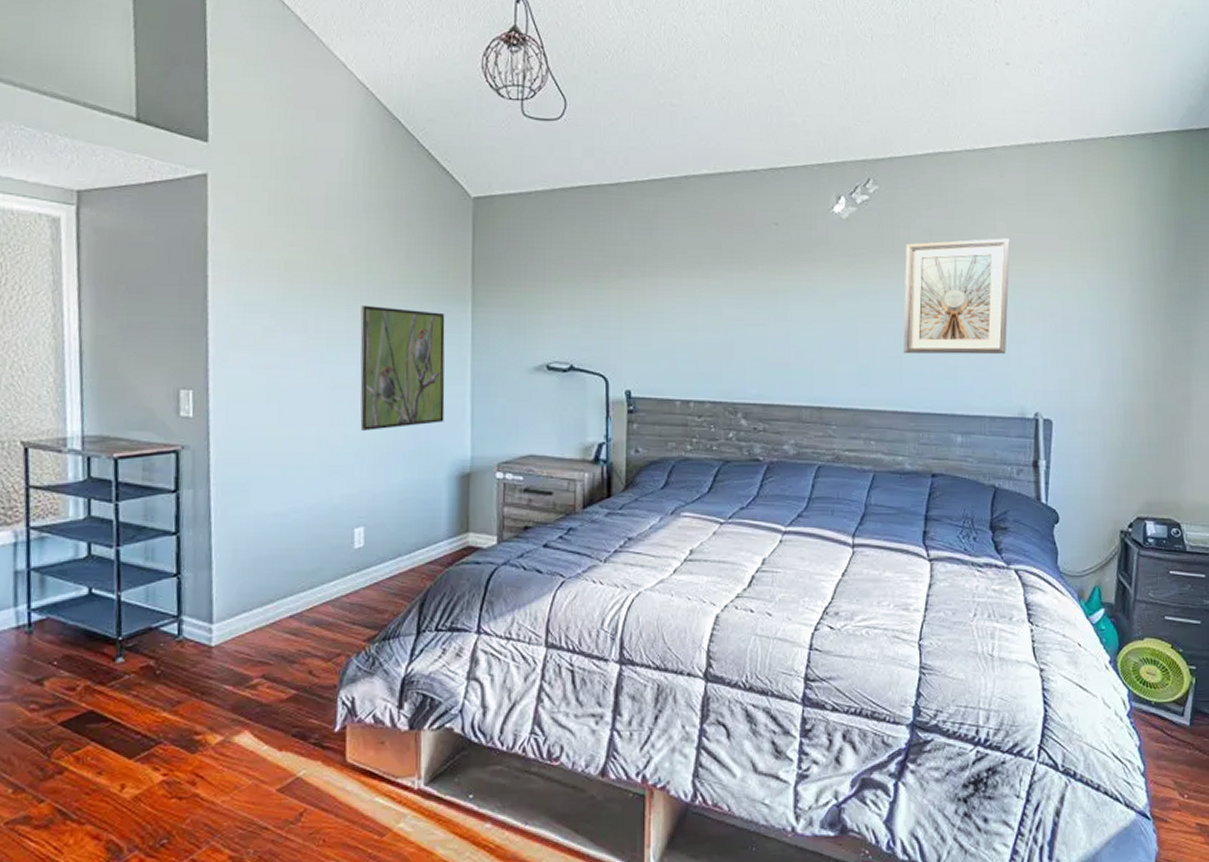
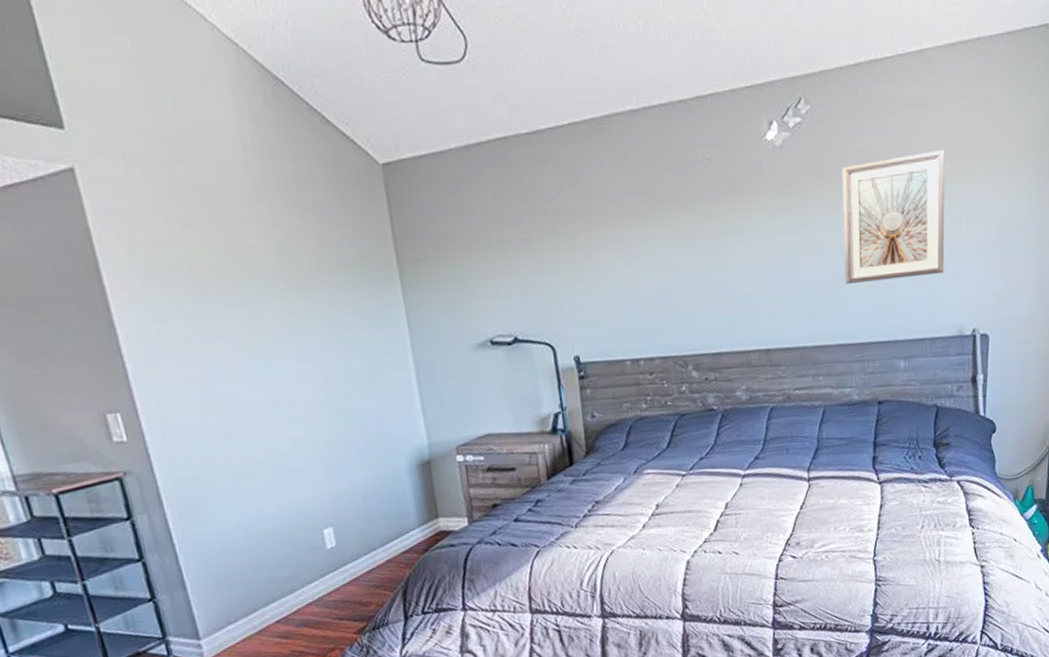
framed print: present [360,305,445,431] -> none [282,297,394,432]

